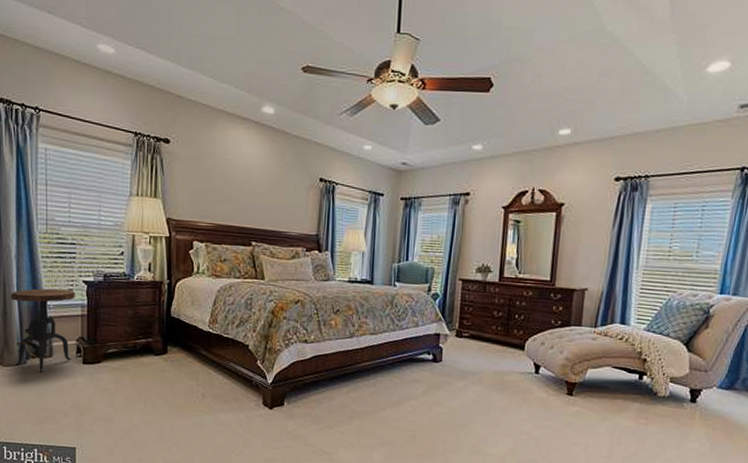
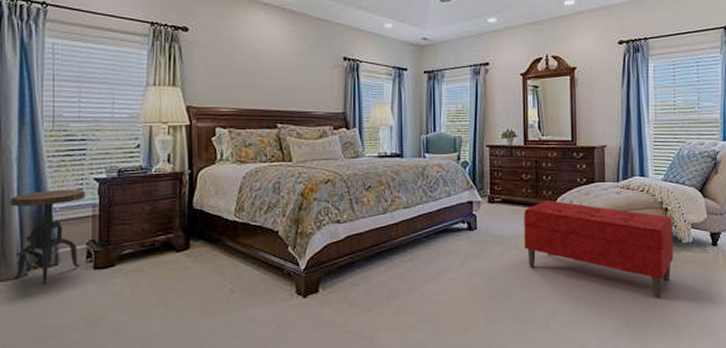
bench: none [489,339,650,449] -> present [524,200,673,299]

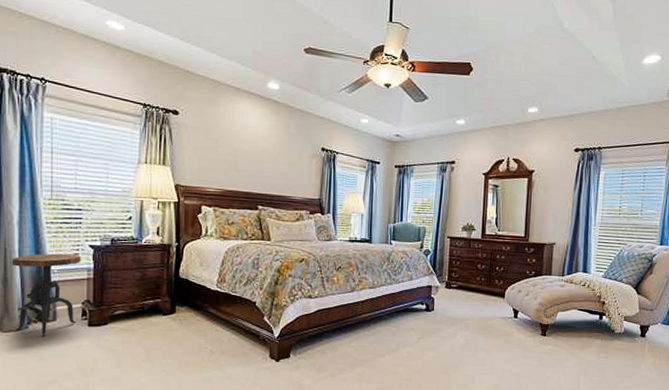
bench: present [524,200,673,299] -> none [475,289,608,380]

